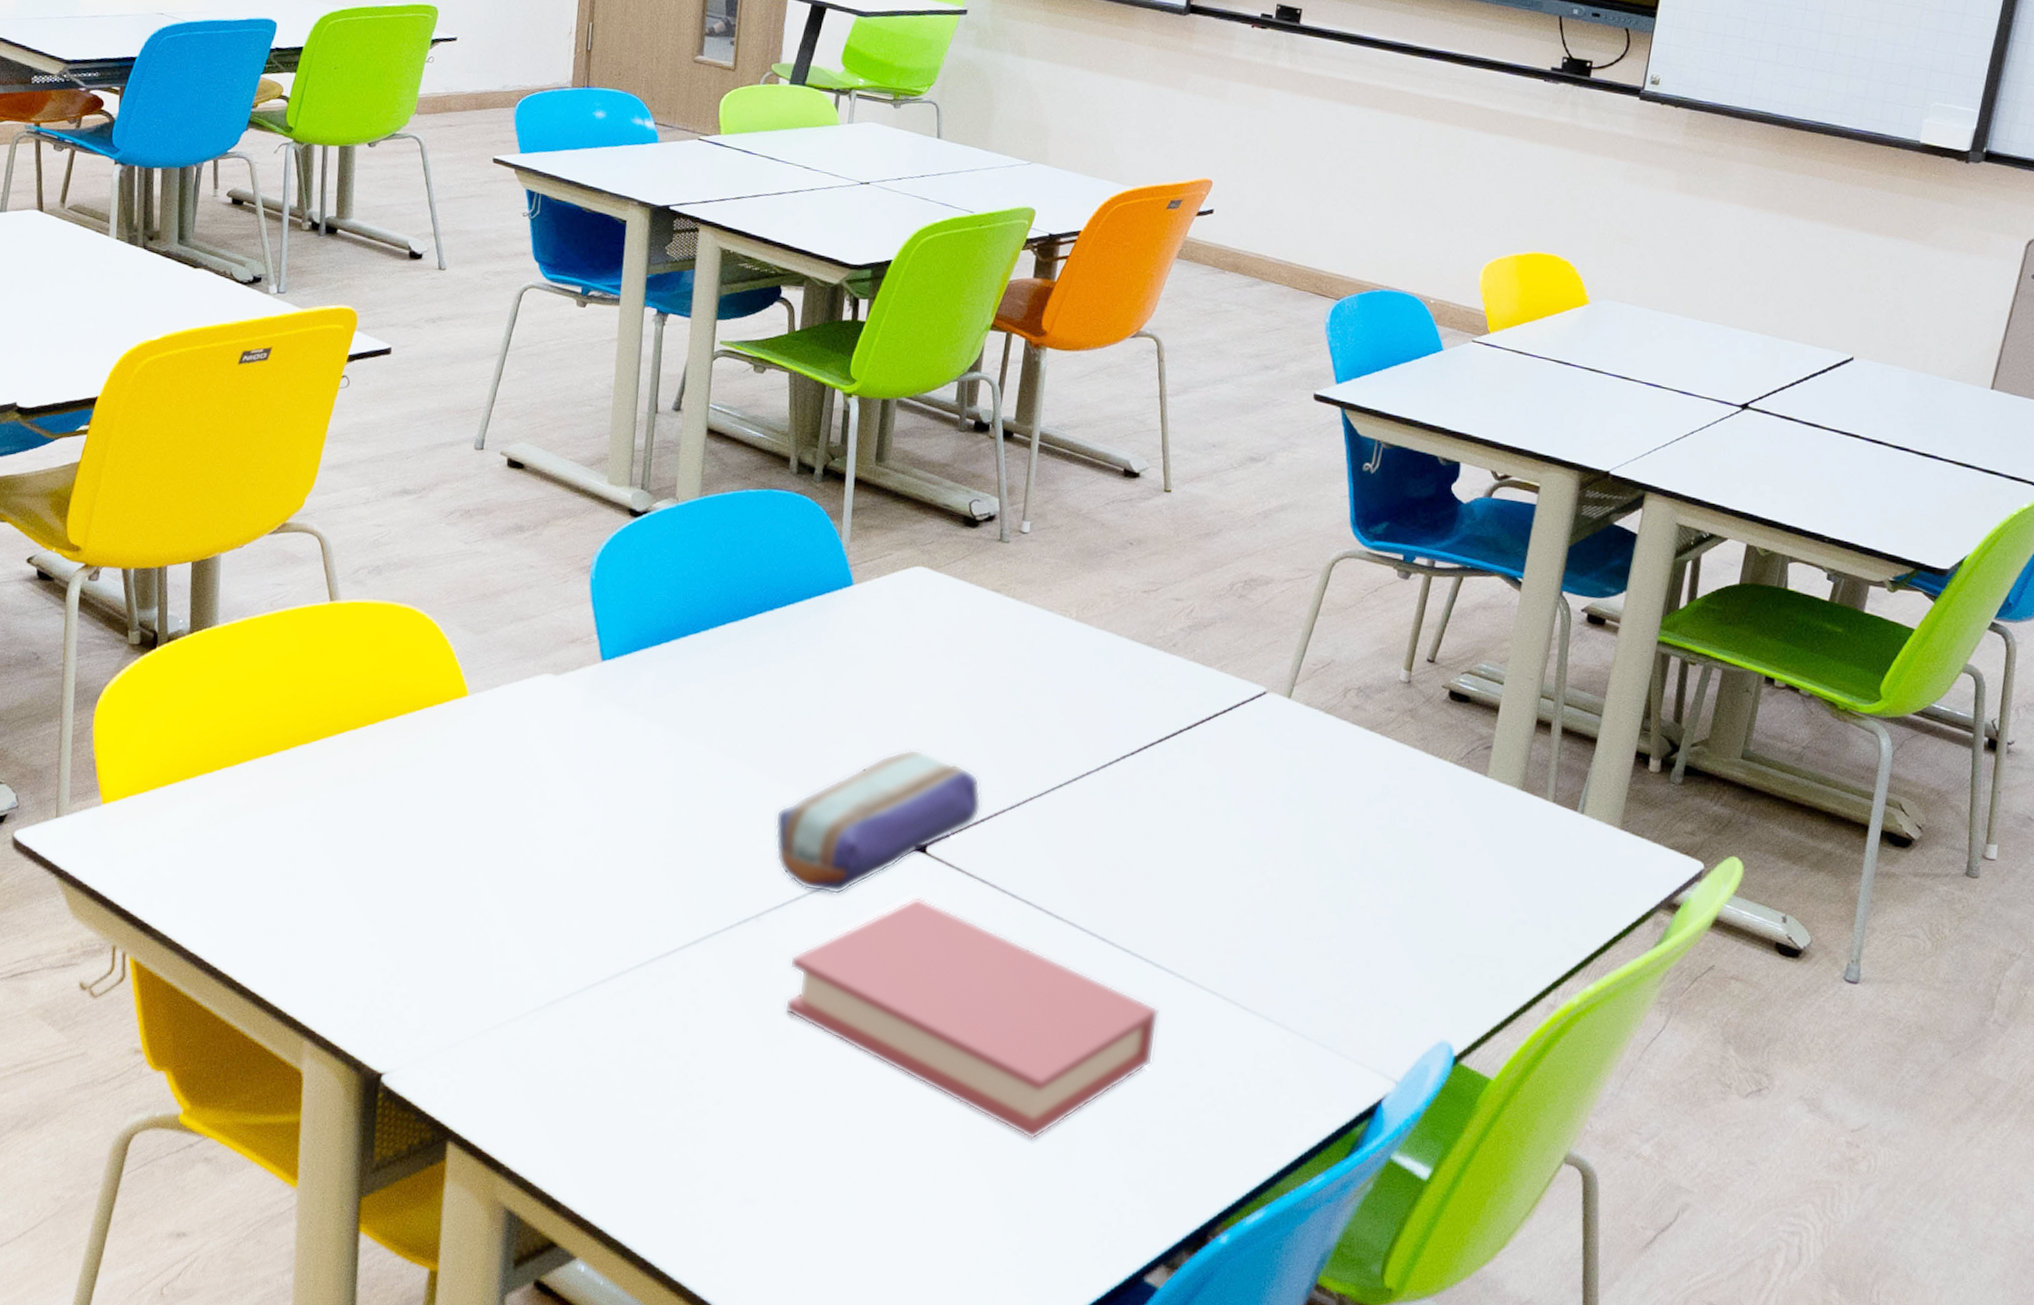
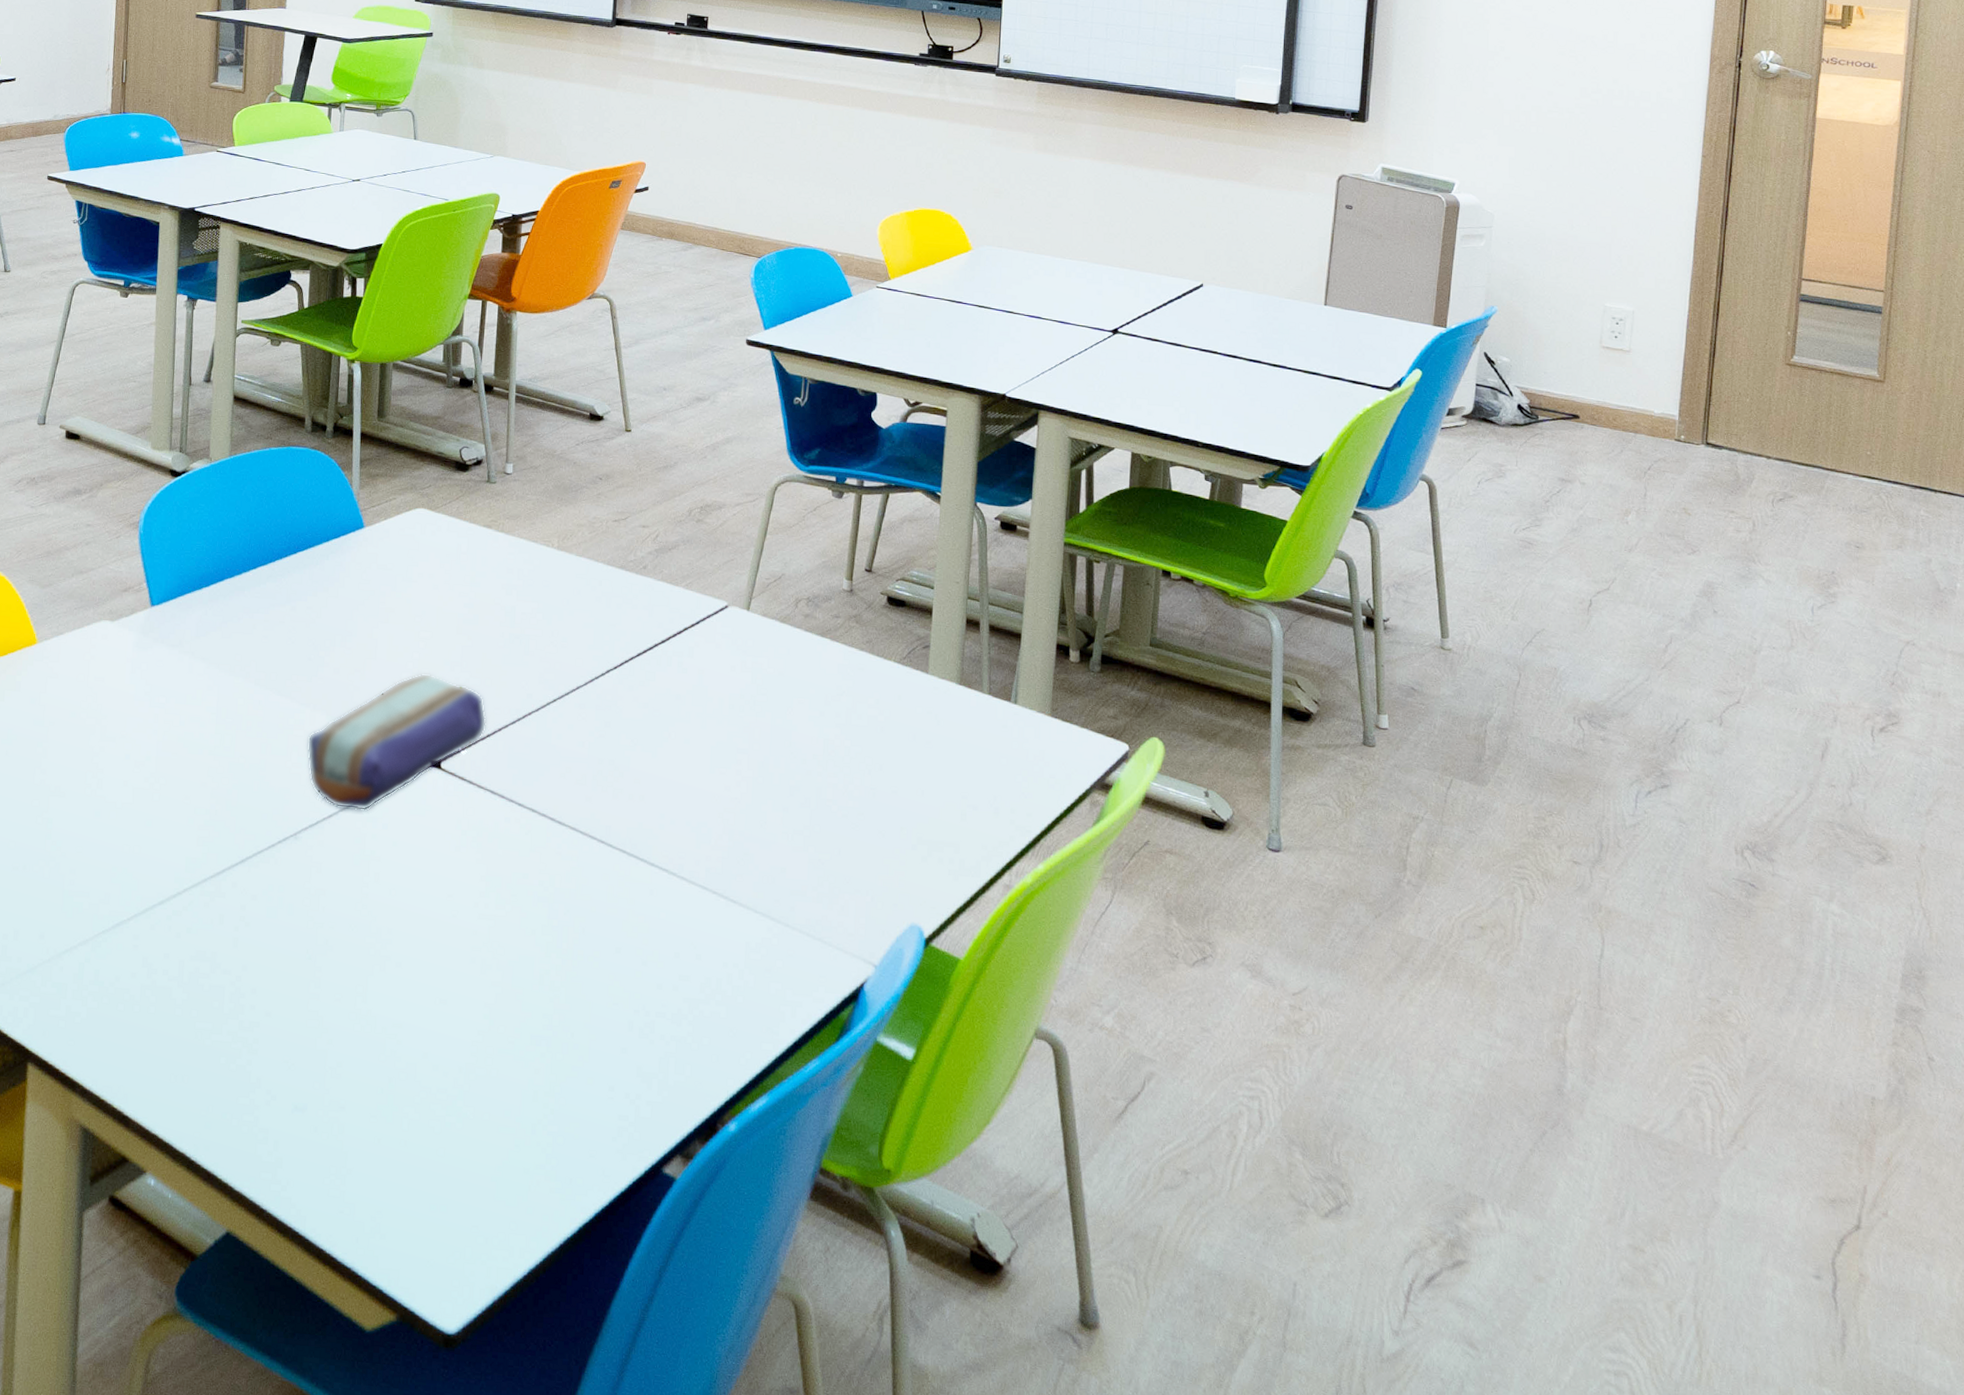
book: present [784,896,1160,1140] -> none [323,809,657,1037]

